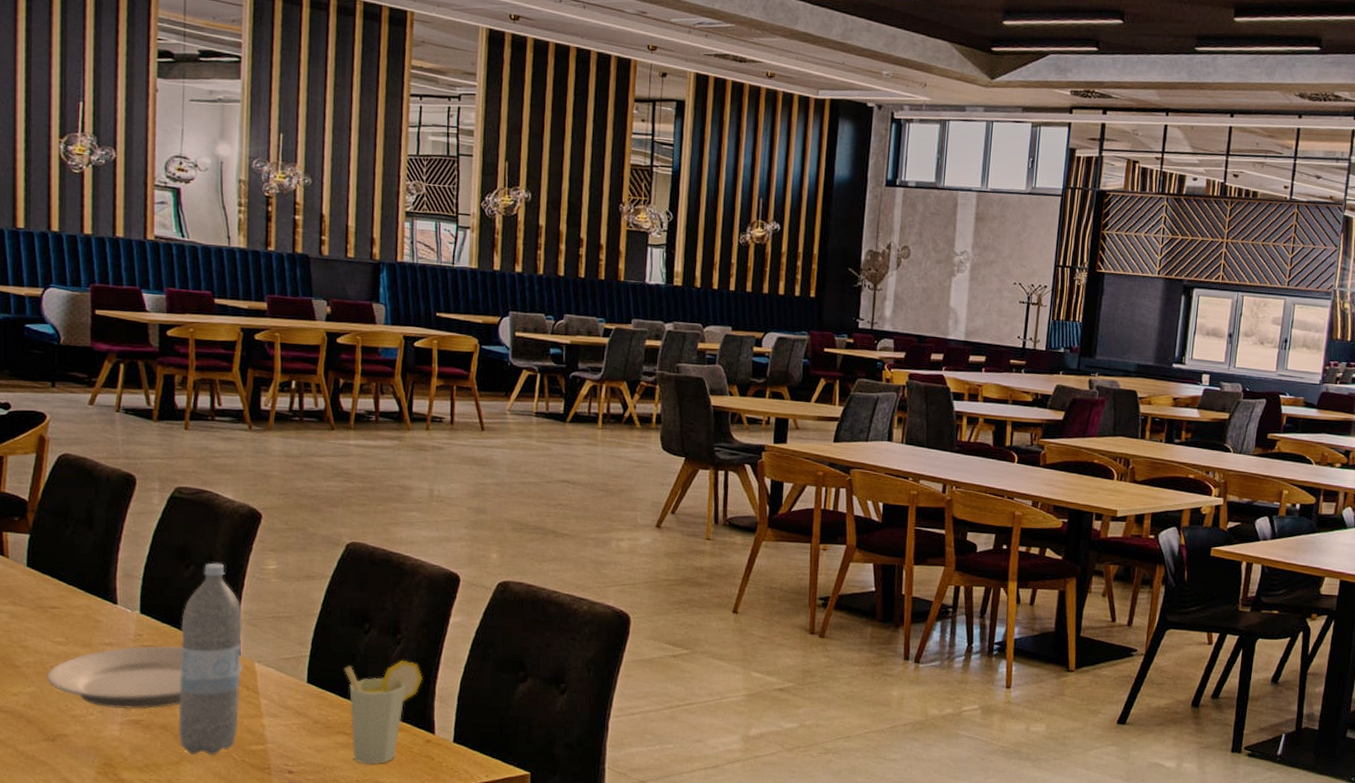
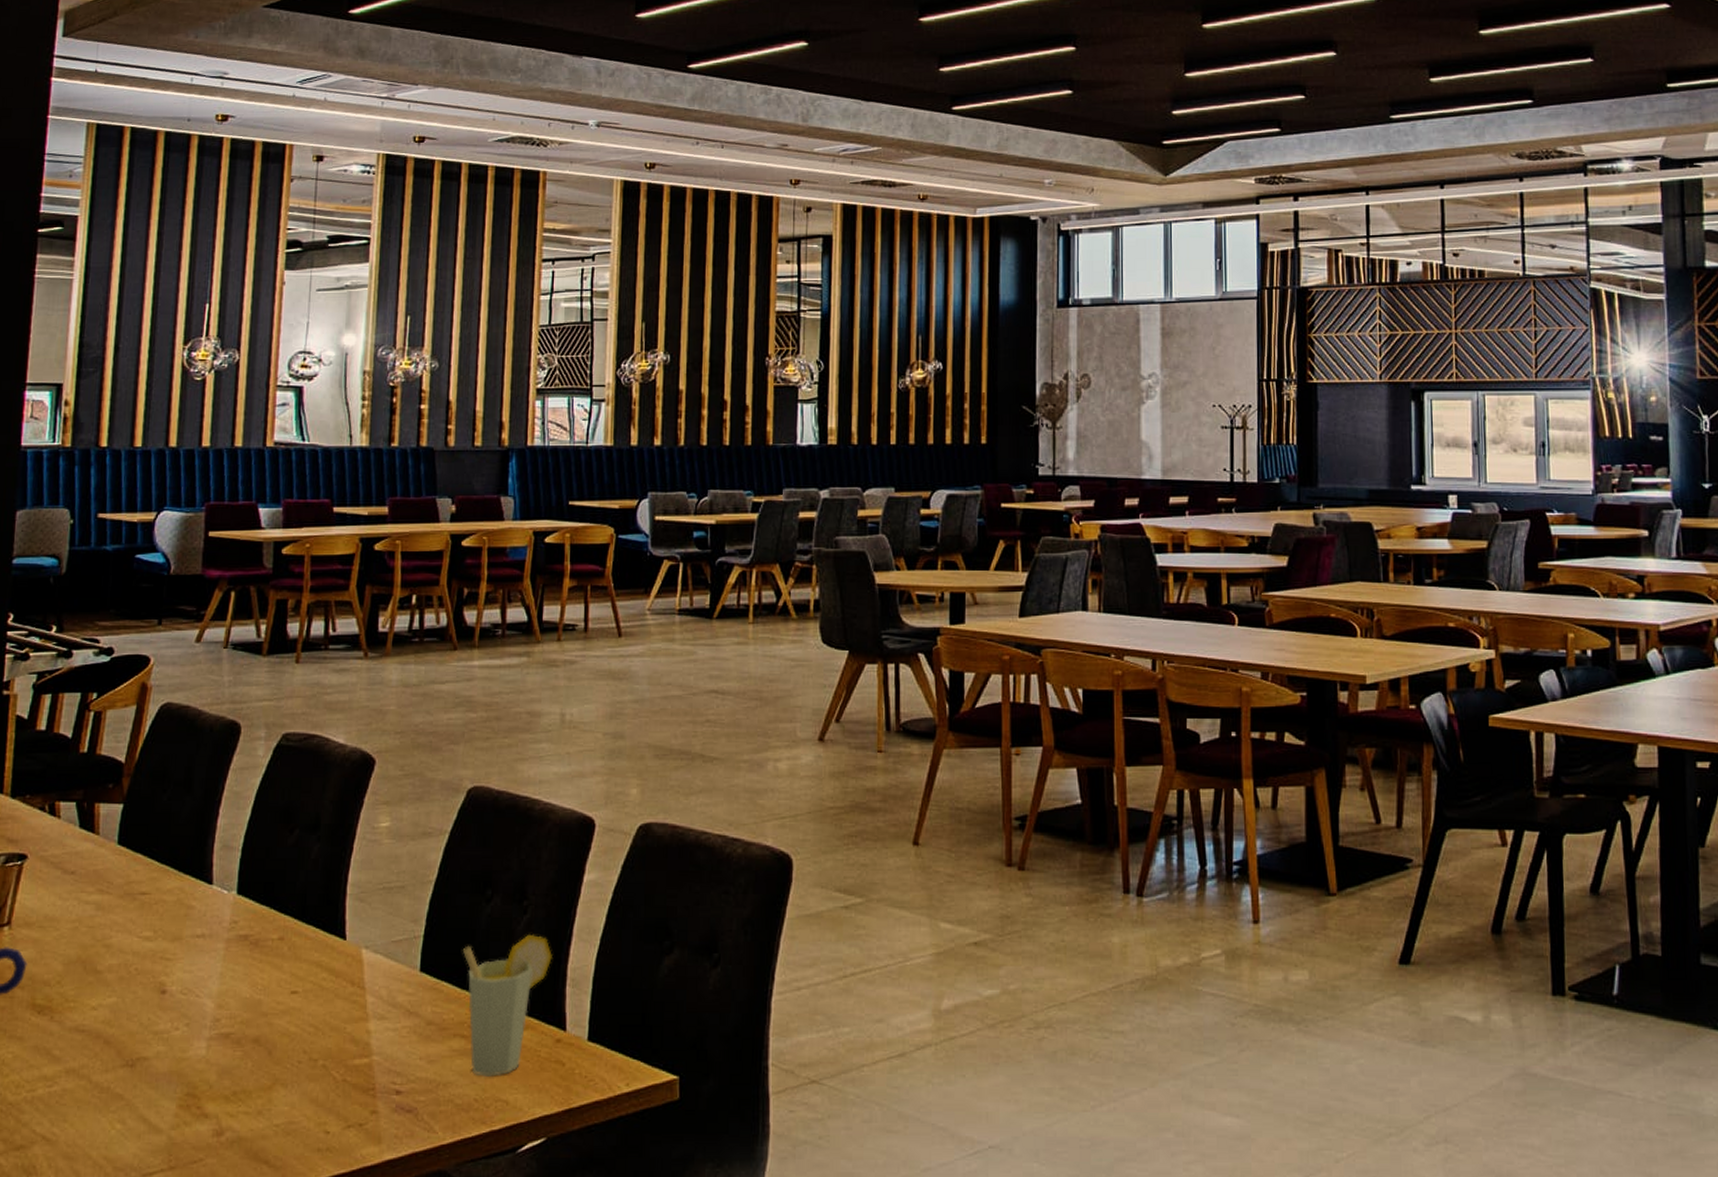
plate: present [46,645,243,709] -> none [130,934,349,1020]
water bottle: present [179,562,243,755] -> none [272,824,350,1075]

